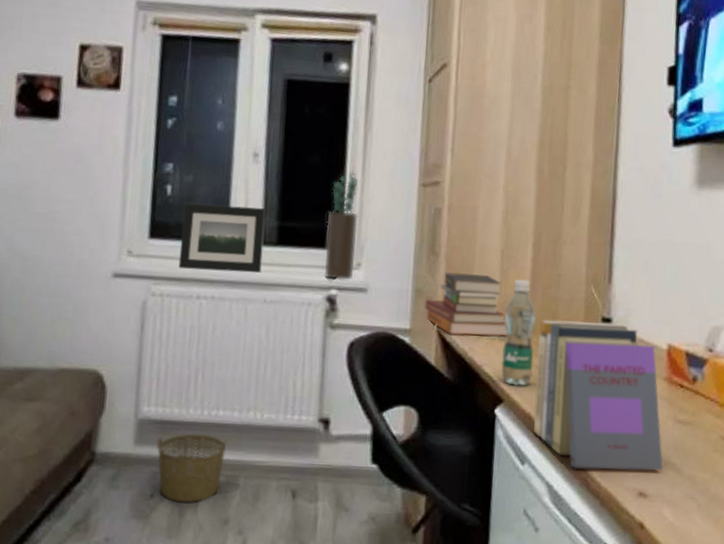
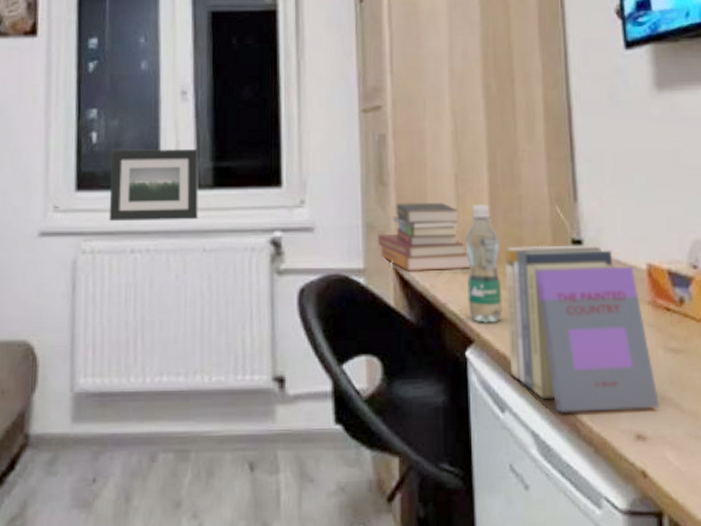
basket: present [156,433,227,503] -> none [96,404,174,487]
vase: present [323,167,359,281] -> none [264,97,298,221]

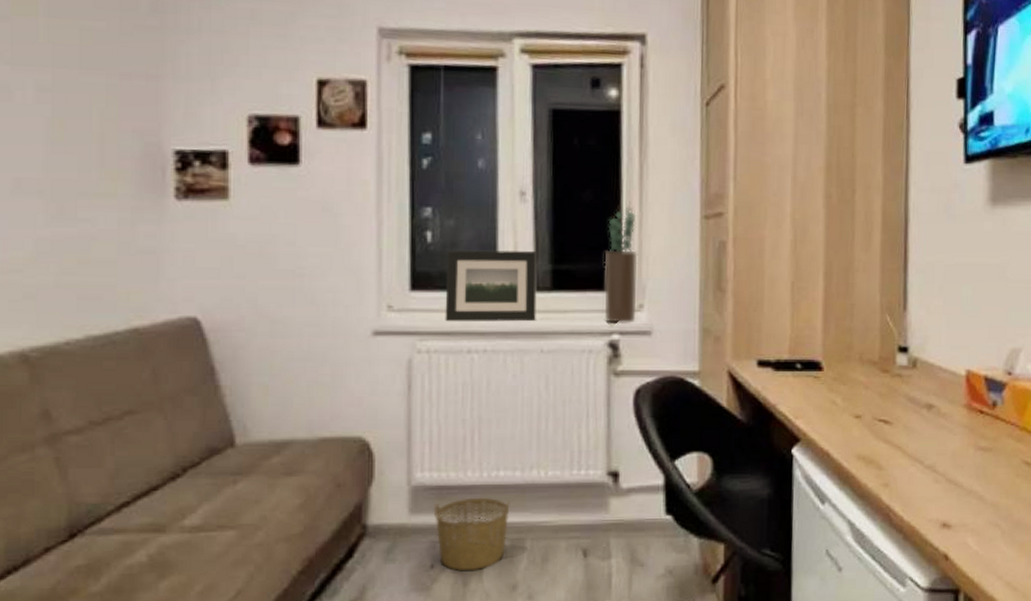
basket: none [96,404,174,487] -> present [433,497,510,572]
vase: none [264,97,298,221] -> present [604,201,638,325]
books: present [377,202,470,272] -> none [713,308,801,375]
bottle: present [465,204,503,323] -> none [796,312,831,423]
books: present [503,245,659,414] -> none [832,351,965,505]

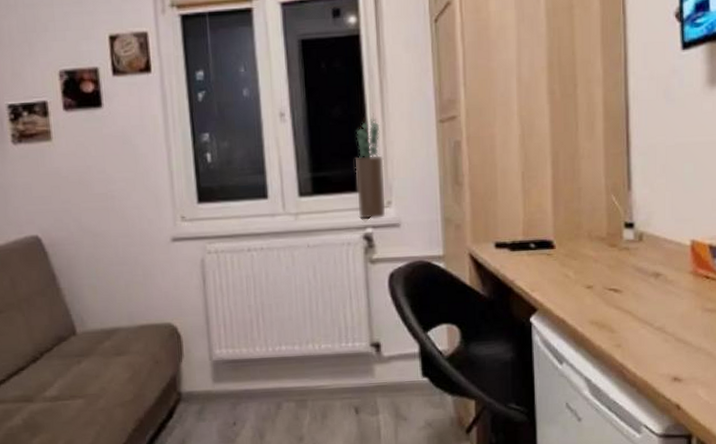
basket: present [433,497,510,572] -> none [231,367,293,428]
picture frame: present [445,250,537,322] -> none [225,163,301,227]

